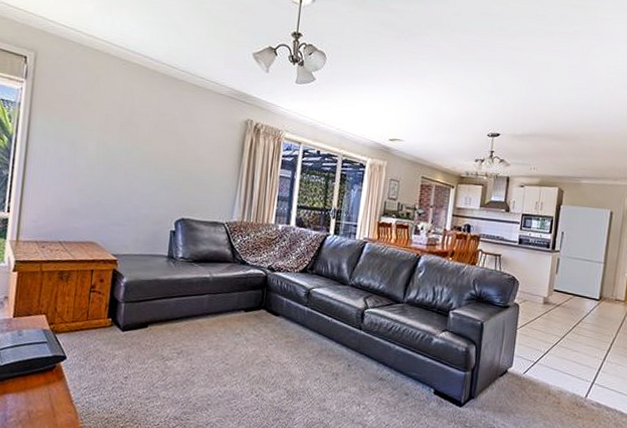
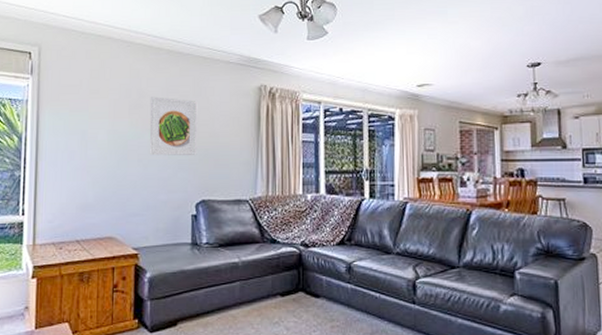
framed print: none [136,116,187,176] -> present [149,96,198,156]

